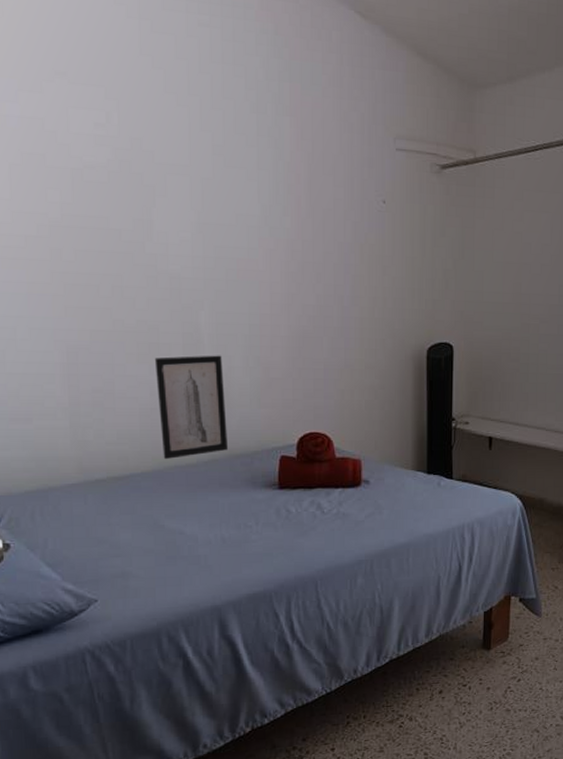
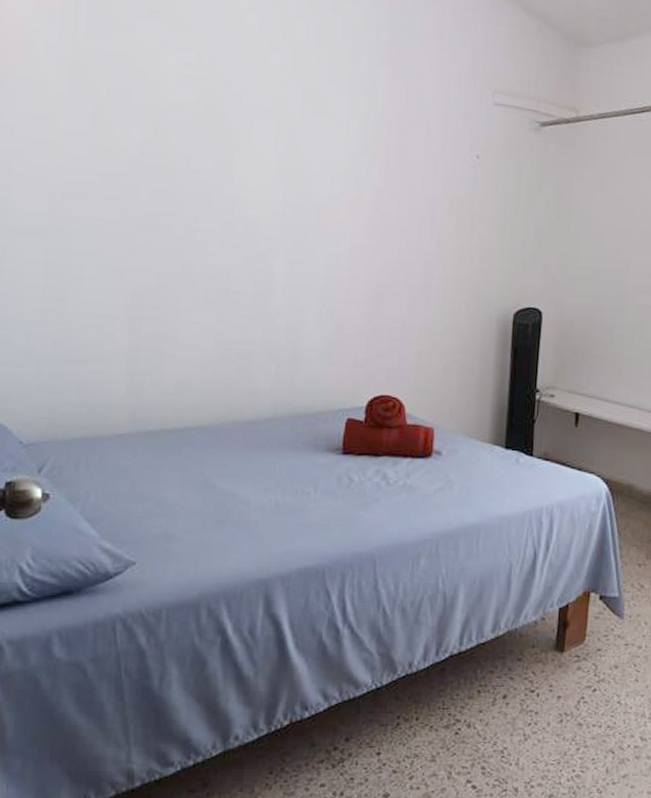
wall art: present [154,355,228,459] -> none [221,305,294,414]

